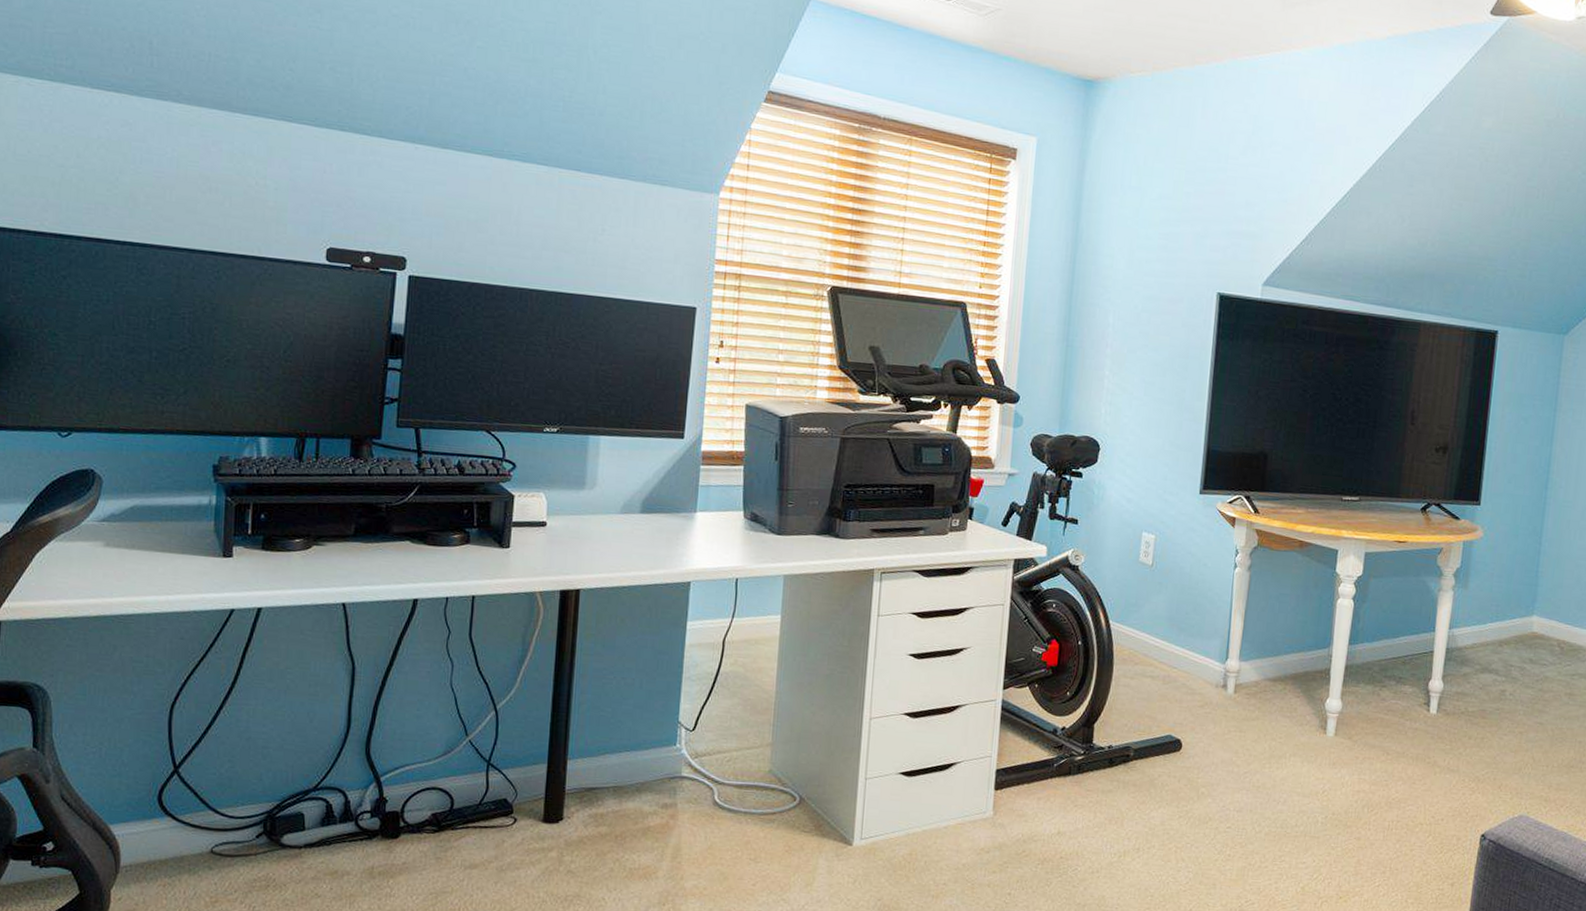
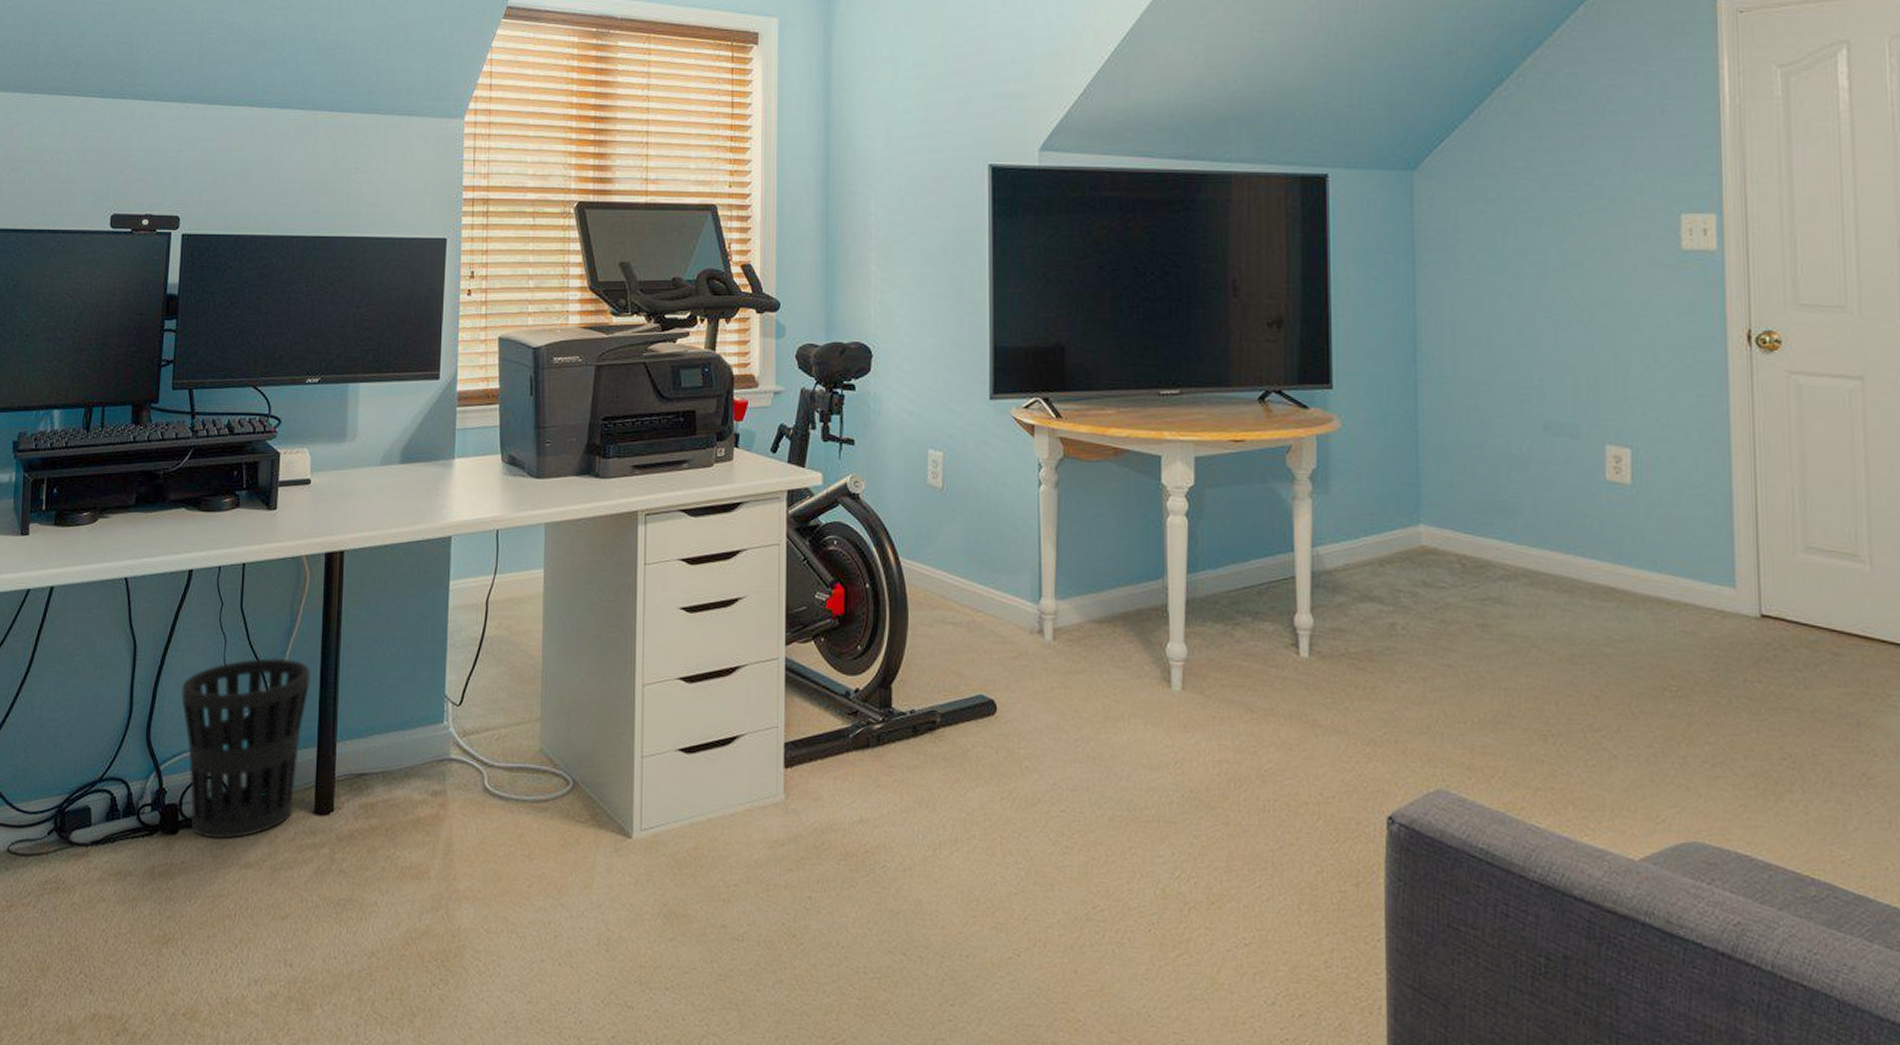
wastebasket: none [404,683,542,843] -> present [181,657,311,839]

